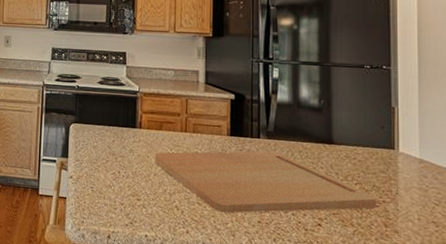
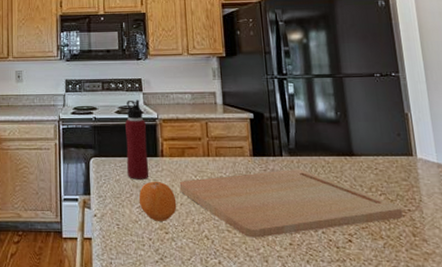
water bottle: none [105,72,127,148] -> present [125,99,149,179]
fruit: none [114,150,151,189] -> present [138,181,177,221]

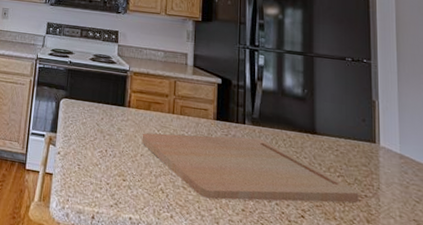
water bottle: present [125,99,149,179] -> none [94,50,117,126]
fruit: present [138,181,177,221] -> none [101,129,137,169]

